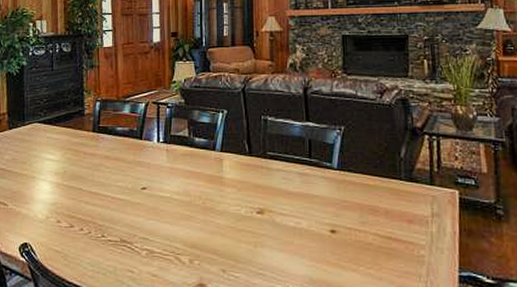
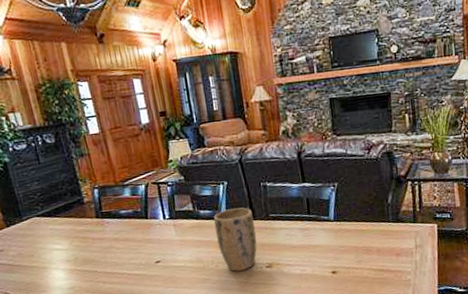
plant pot: none [207,140,251,213] -> present [213,207,257,272]

